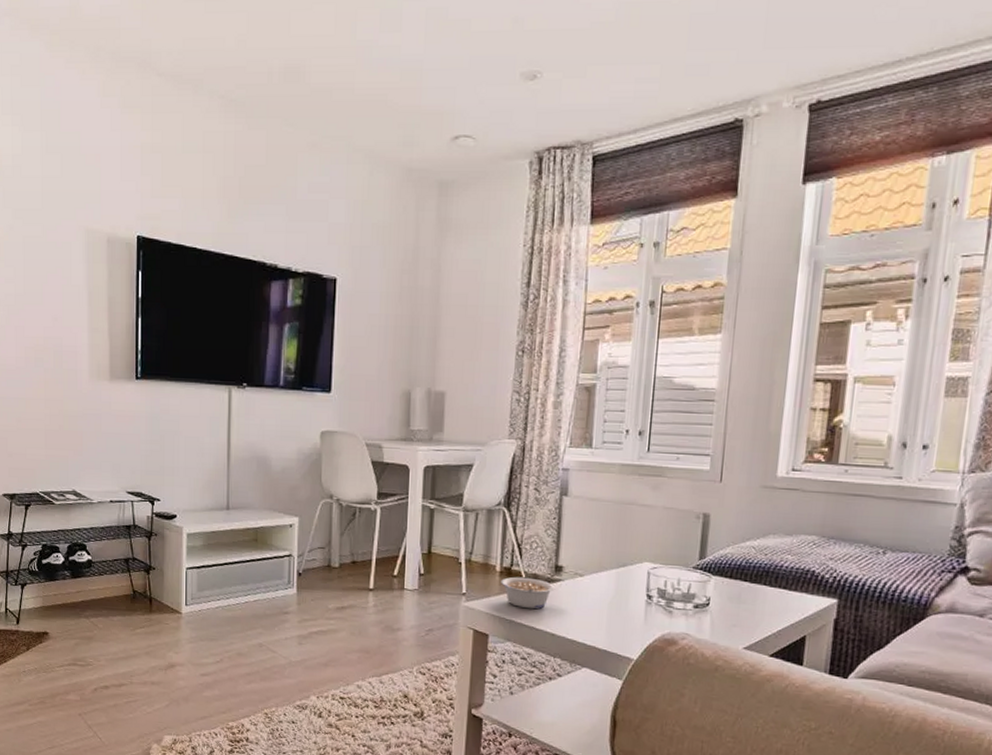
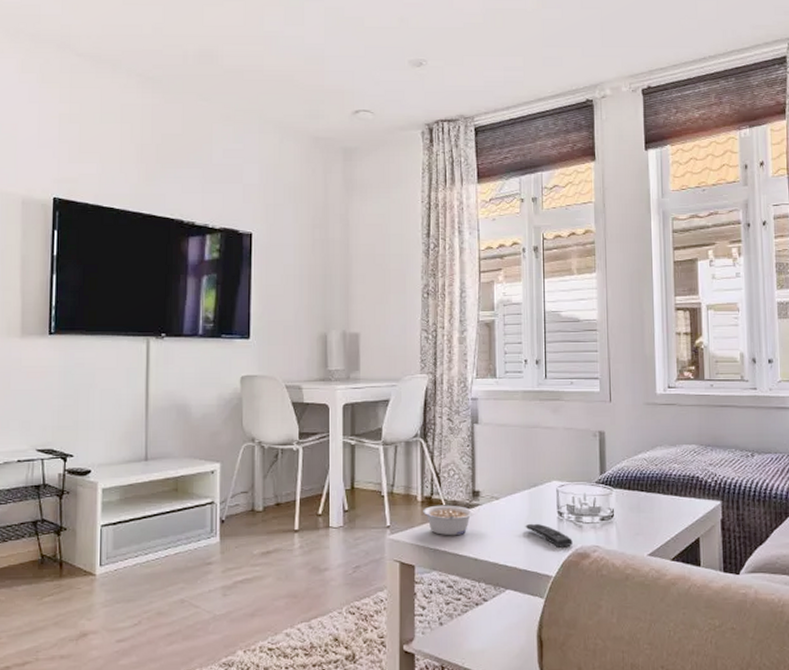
remote control: none [609,603,660,632] -> present [525,523,573,548]

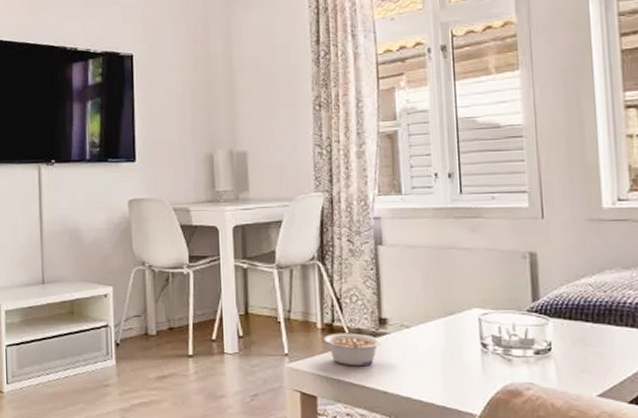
remote control: present [525,523,573,548] -> none [442,355,500,383]

